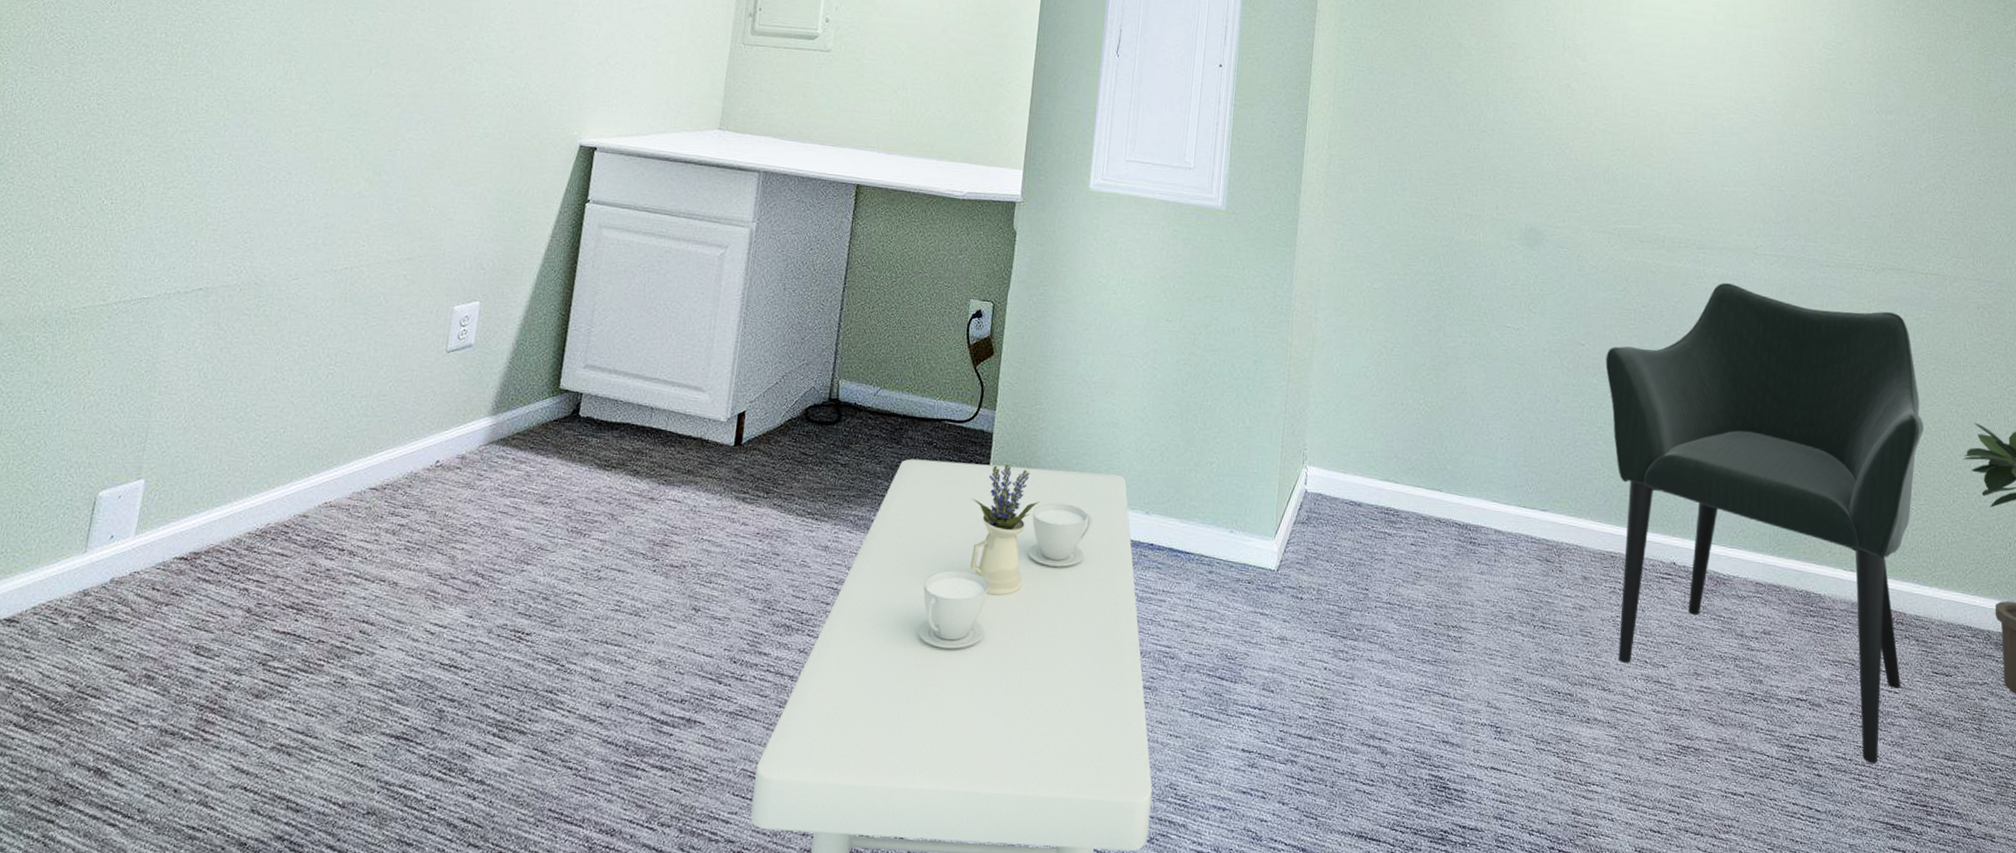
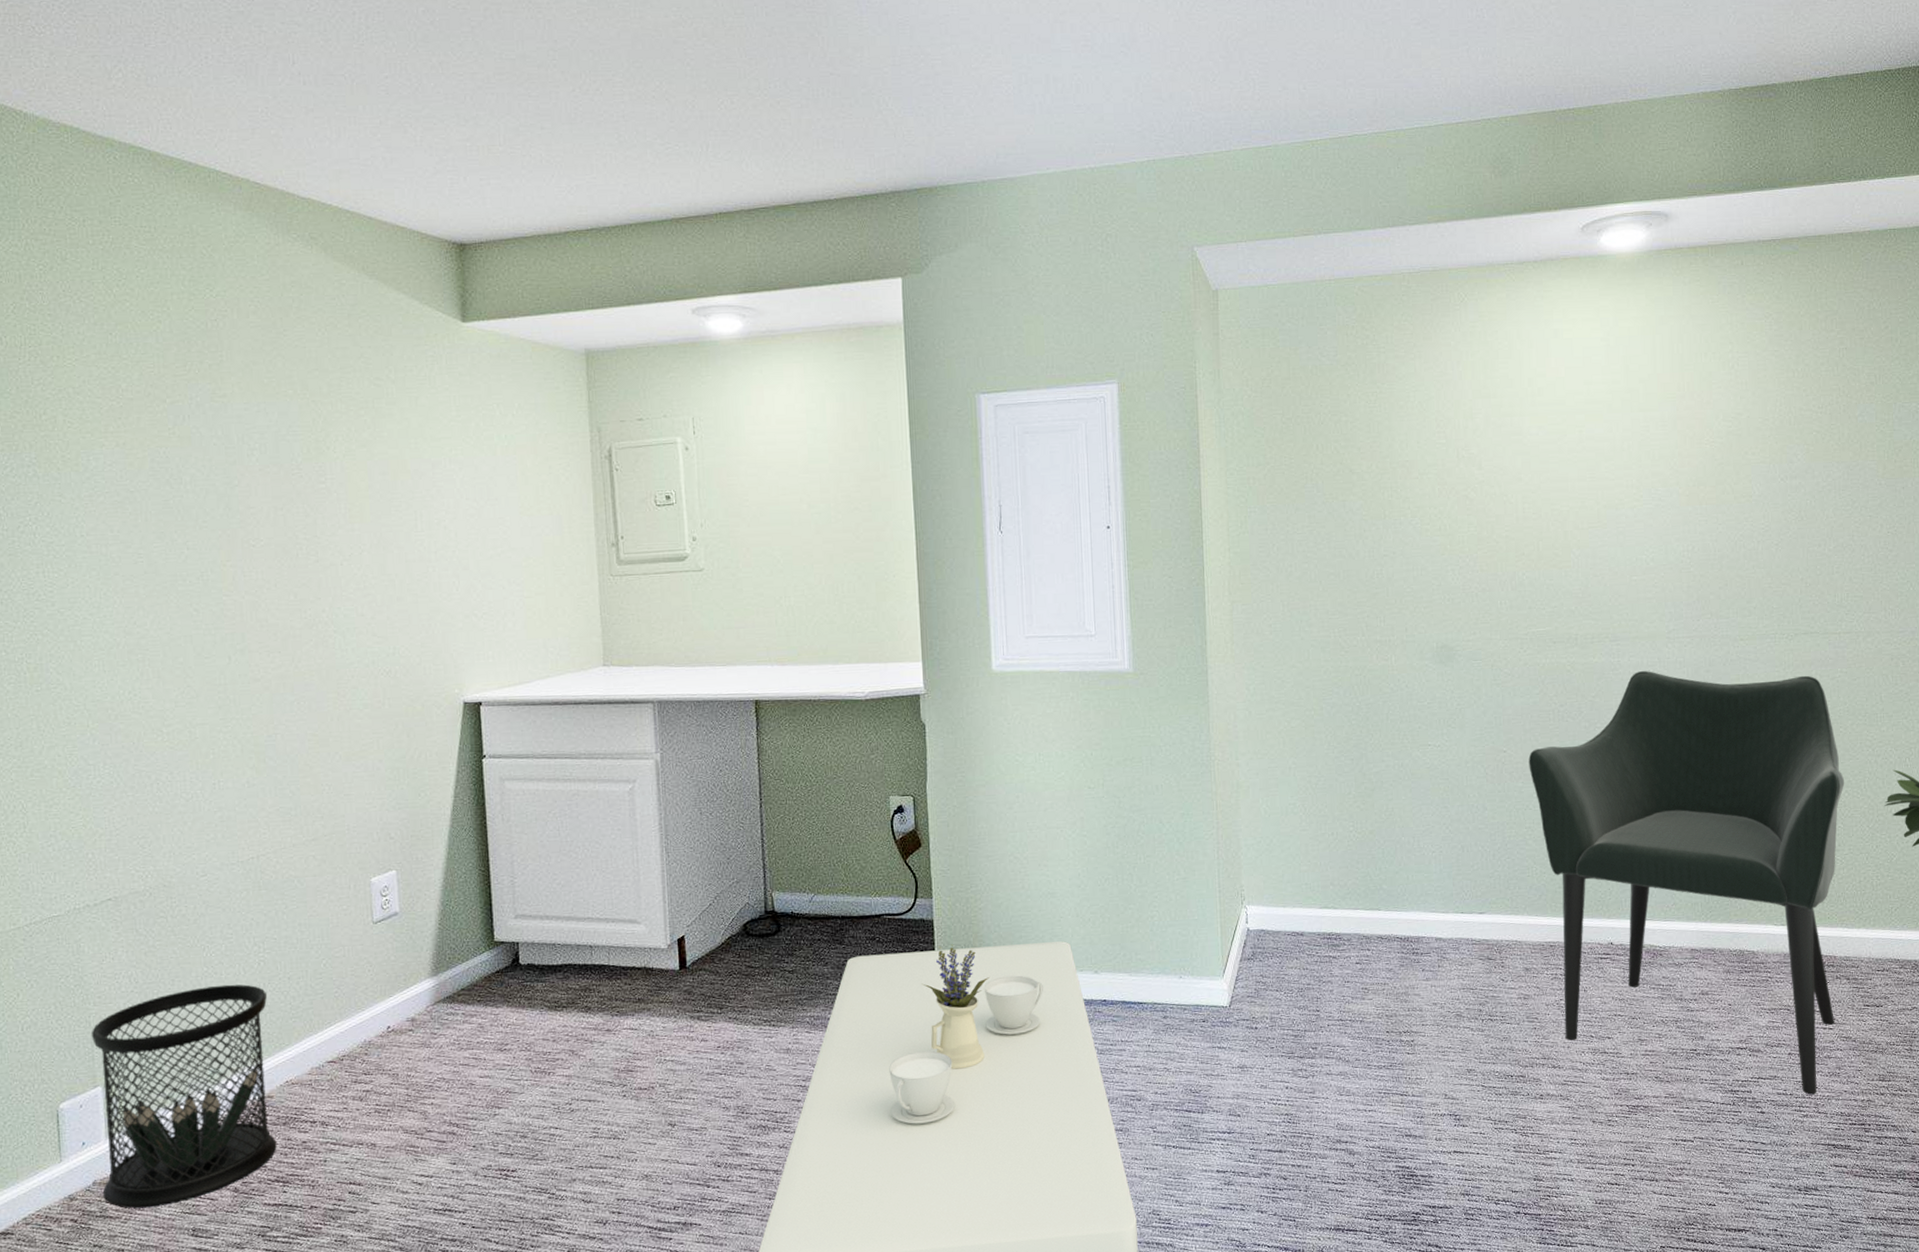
pencil holder: none [117,391,327,616] -> present [91,984,277,1208]

